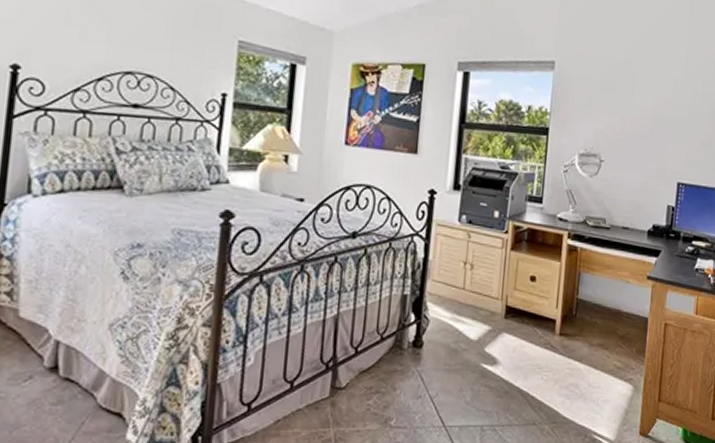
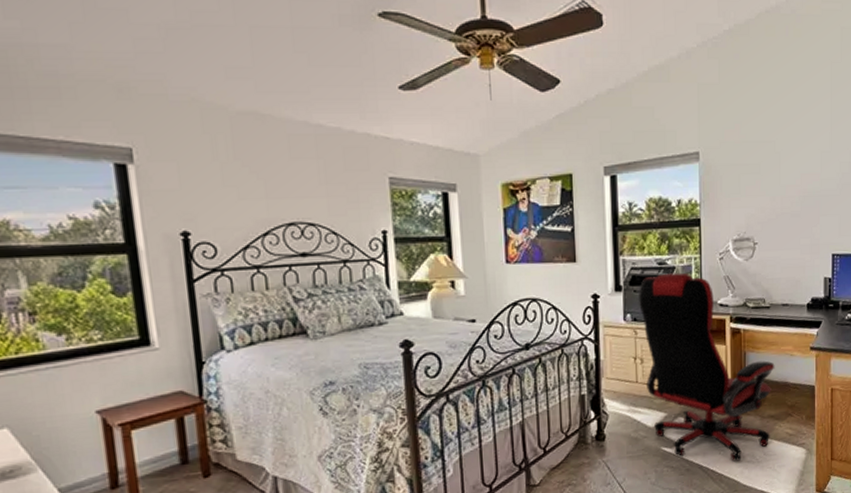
office chair: none [473,178,609,390] -> present [639,273,775,462]

